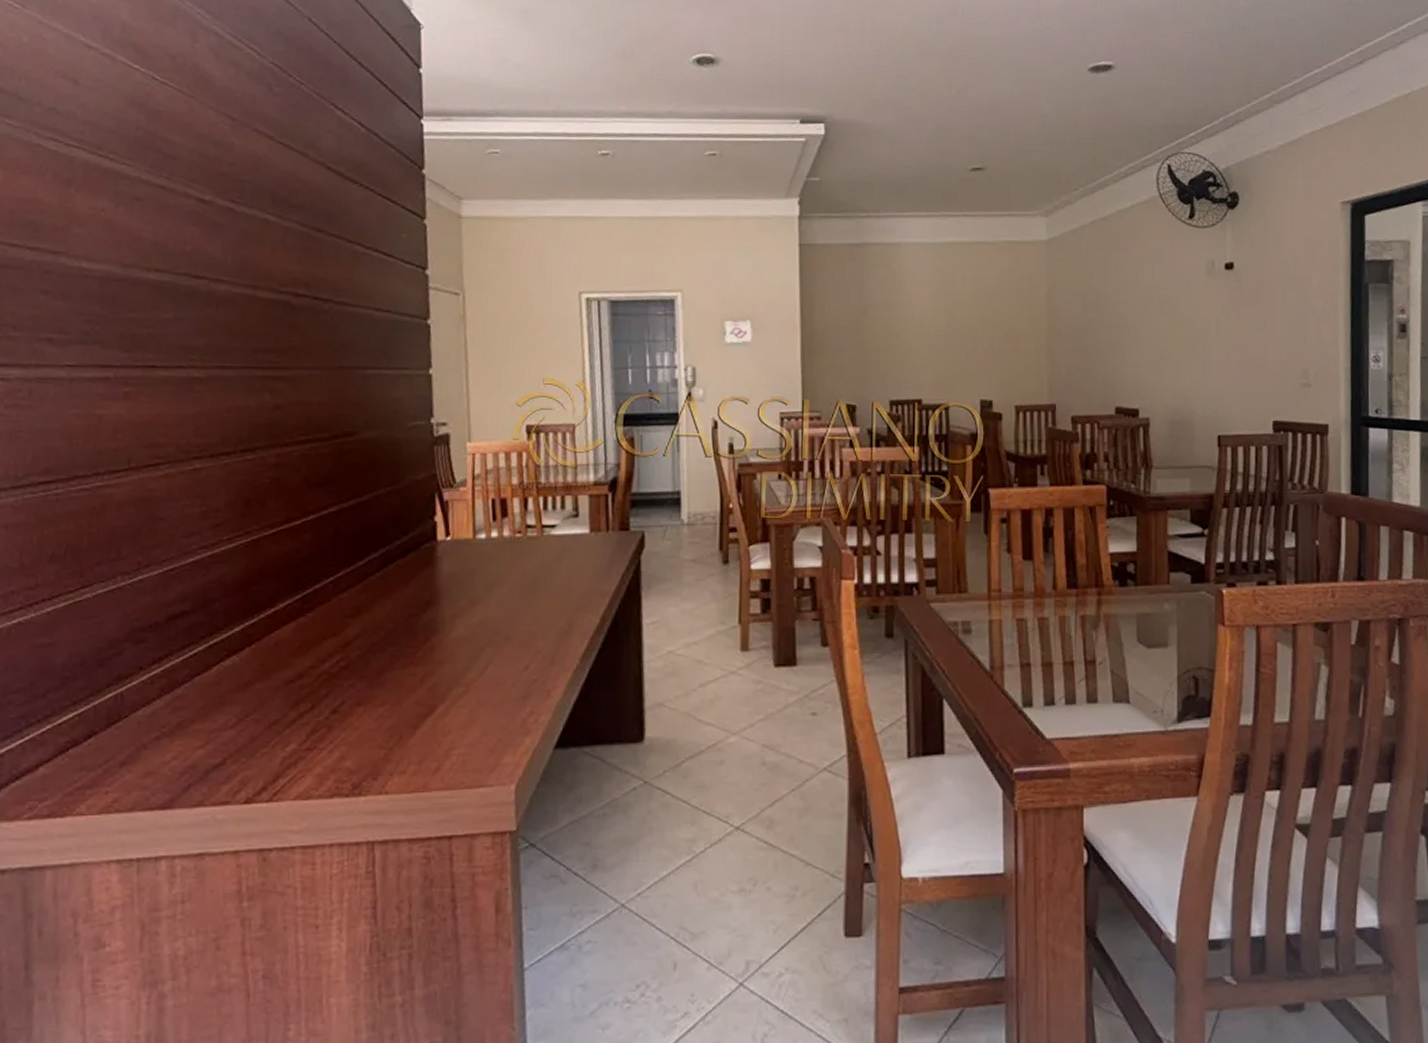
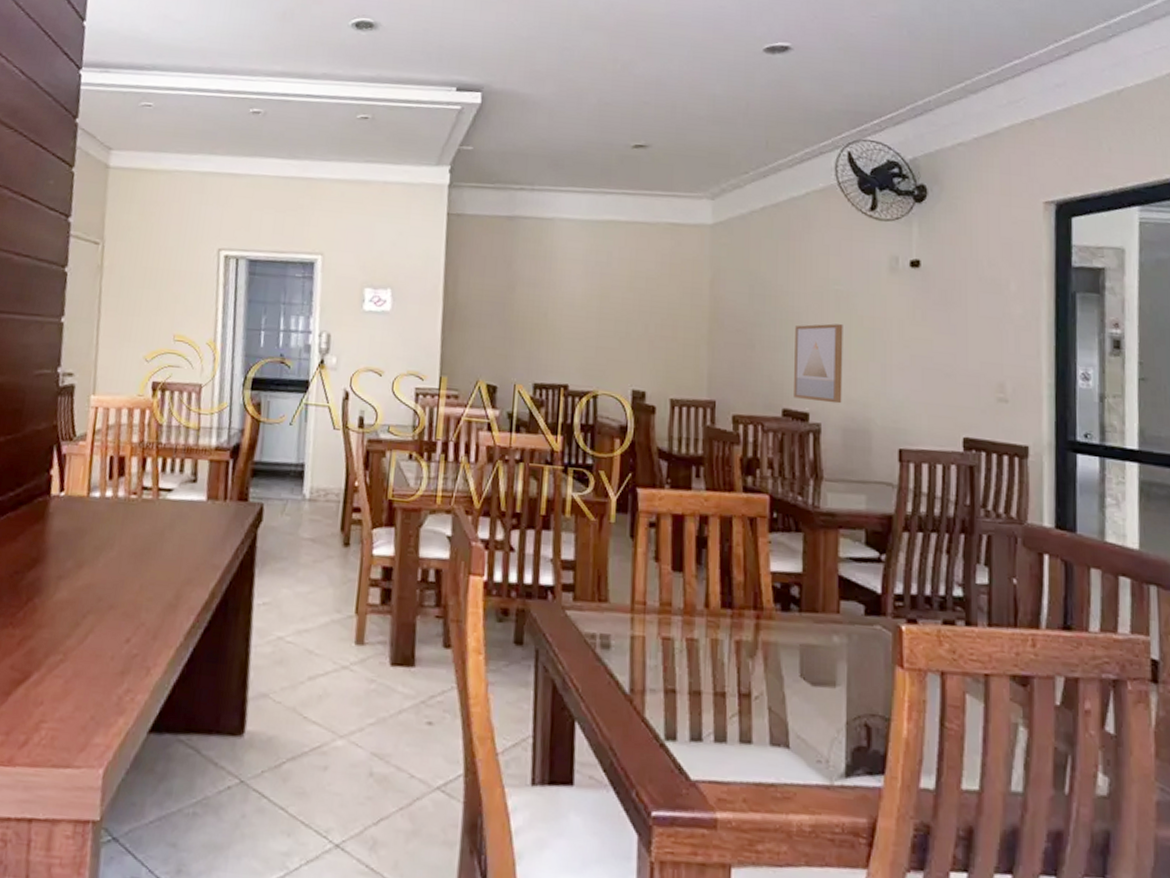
wall art: none [1125,326,1168,399] -> present [794,323,843,404]

